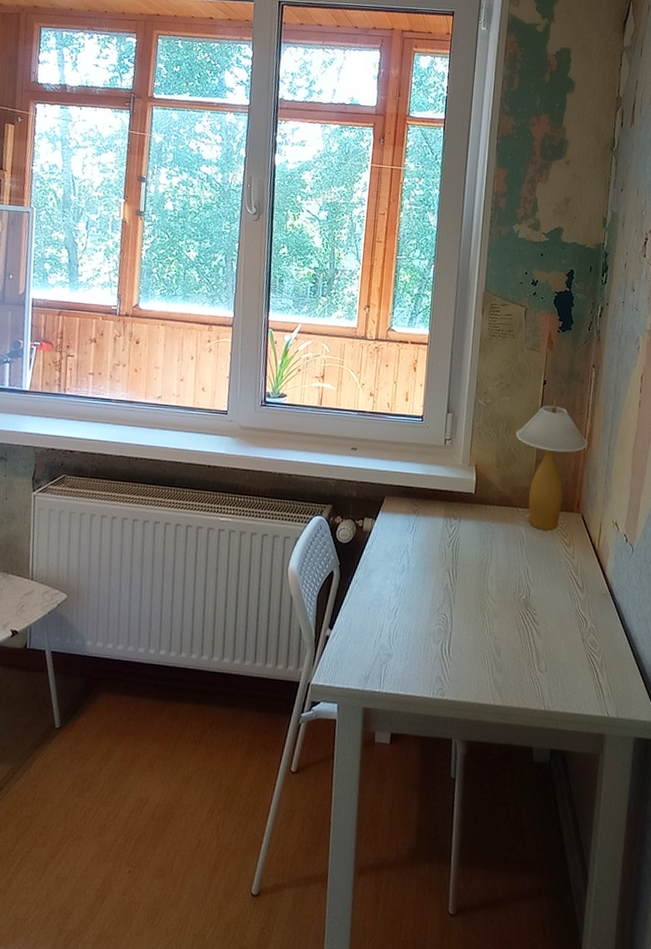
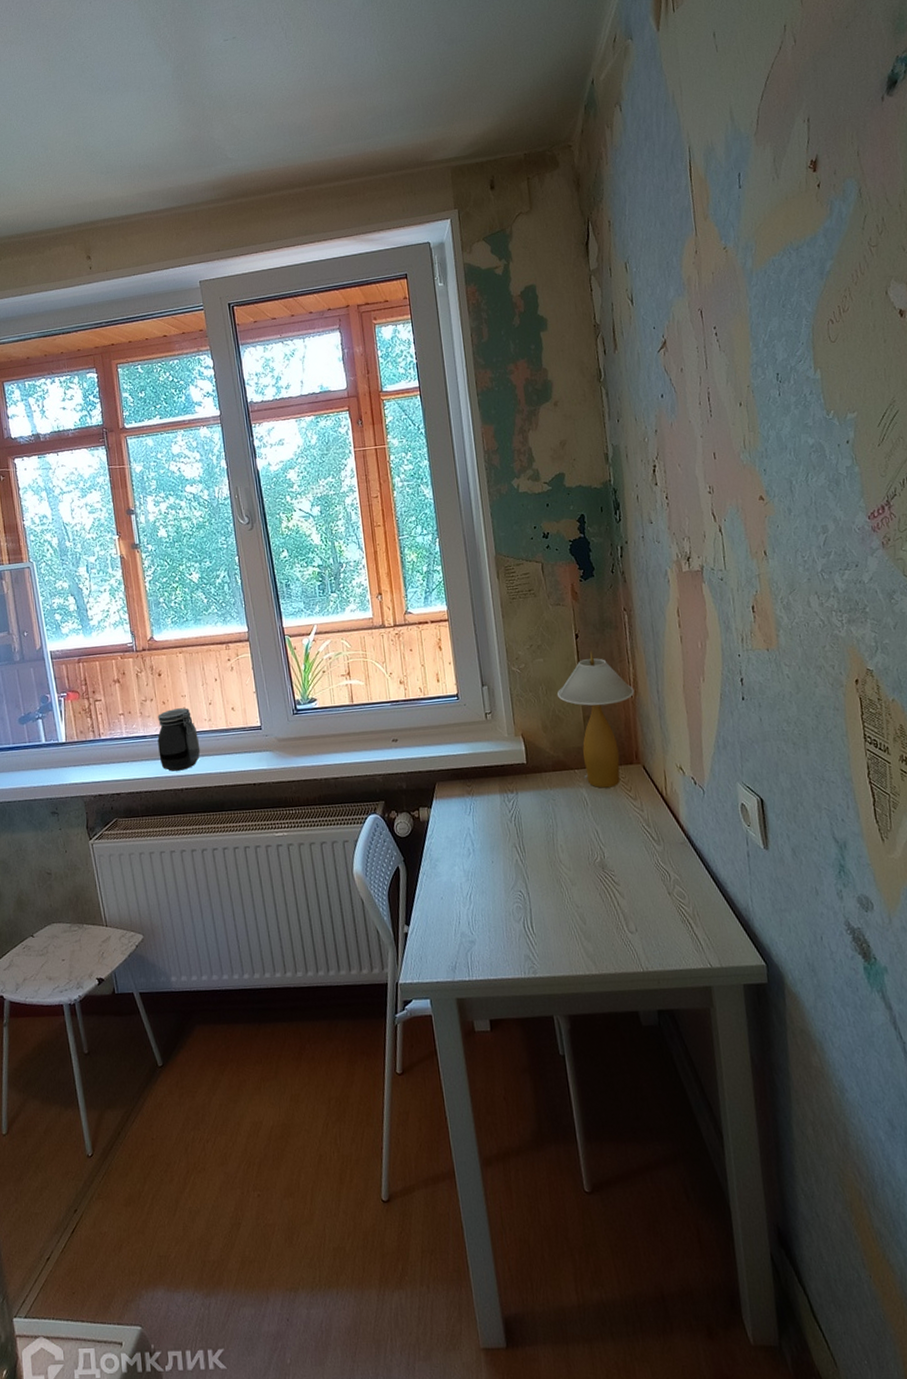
jar: none [120,378,164,440] -> present [157,708,201,772]

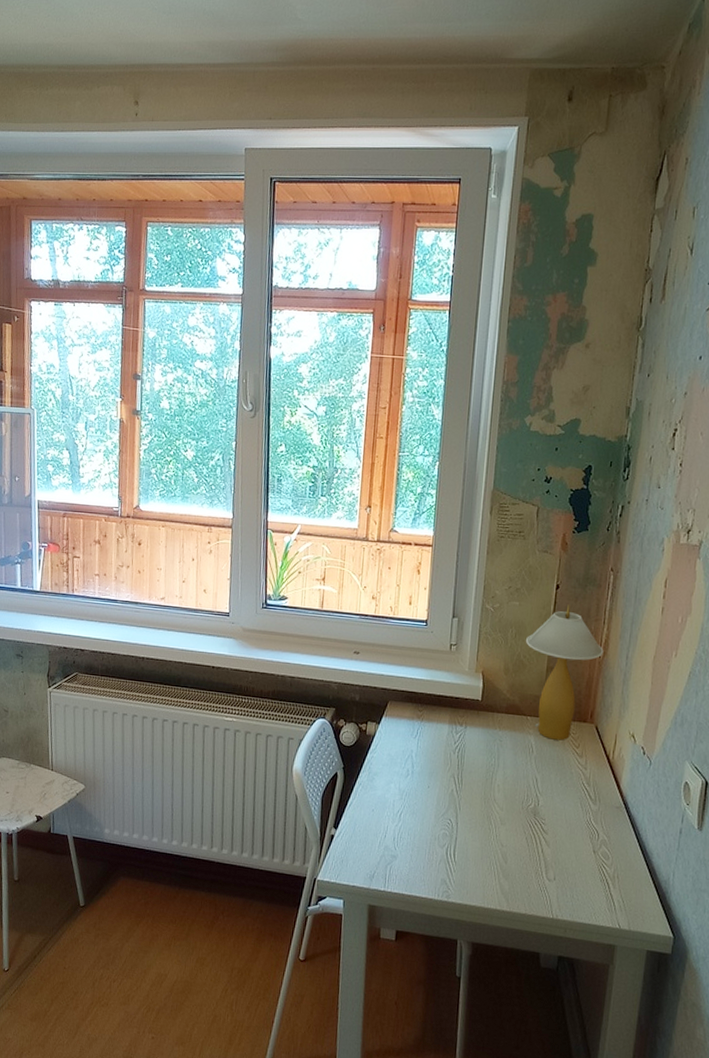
jar: present [157,708,201,772] -> none [126,579,168,640]

